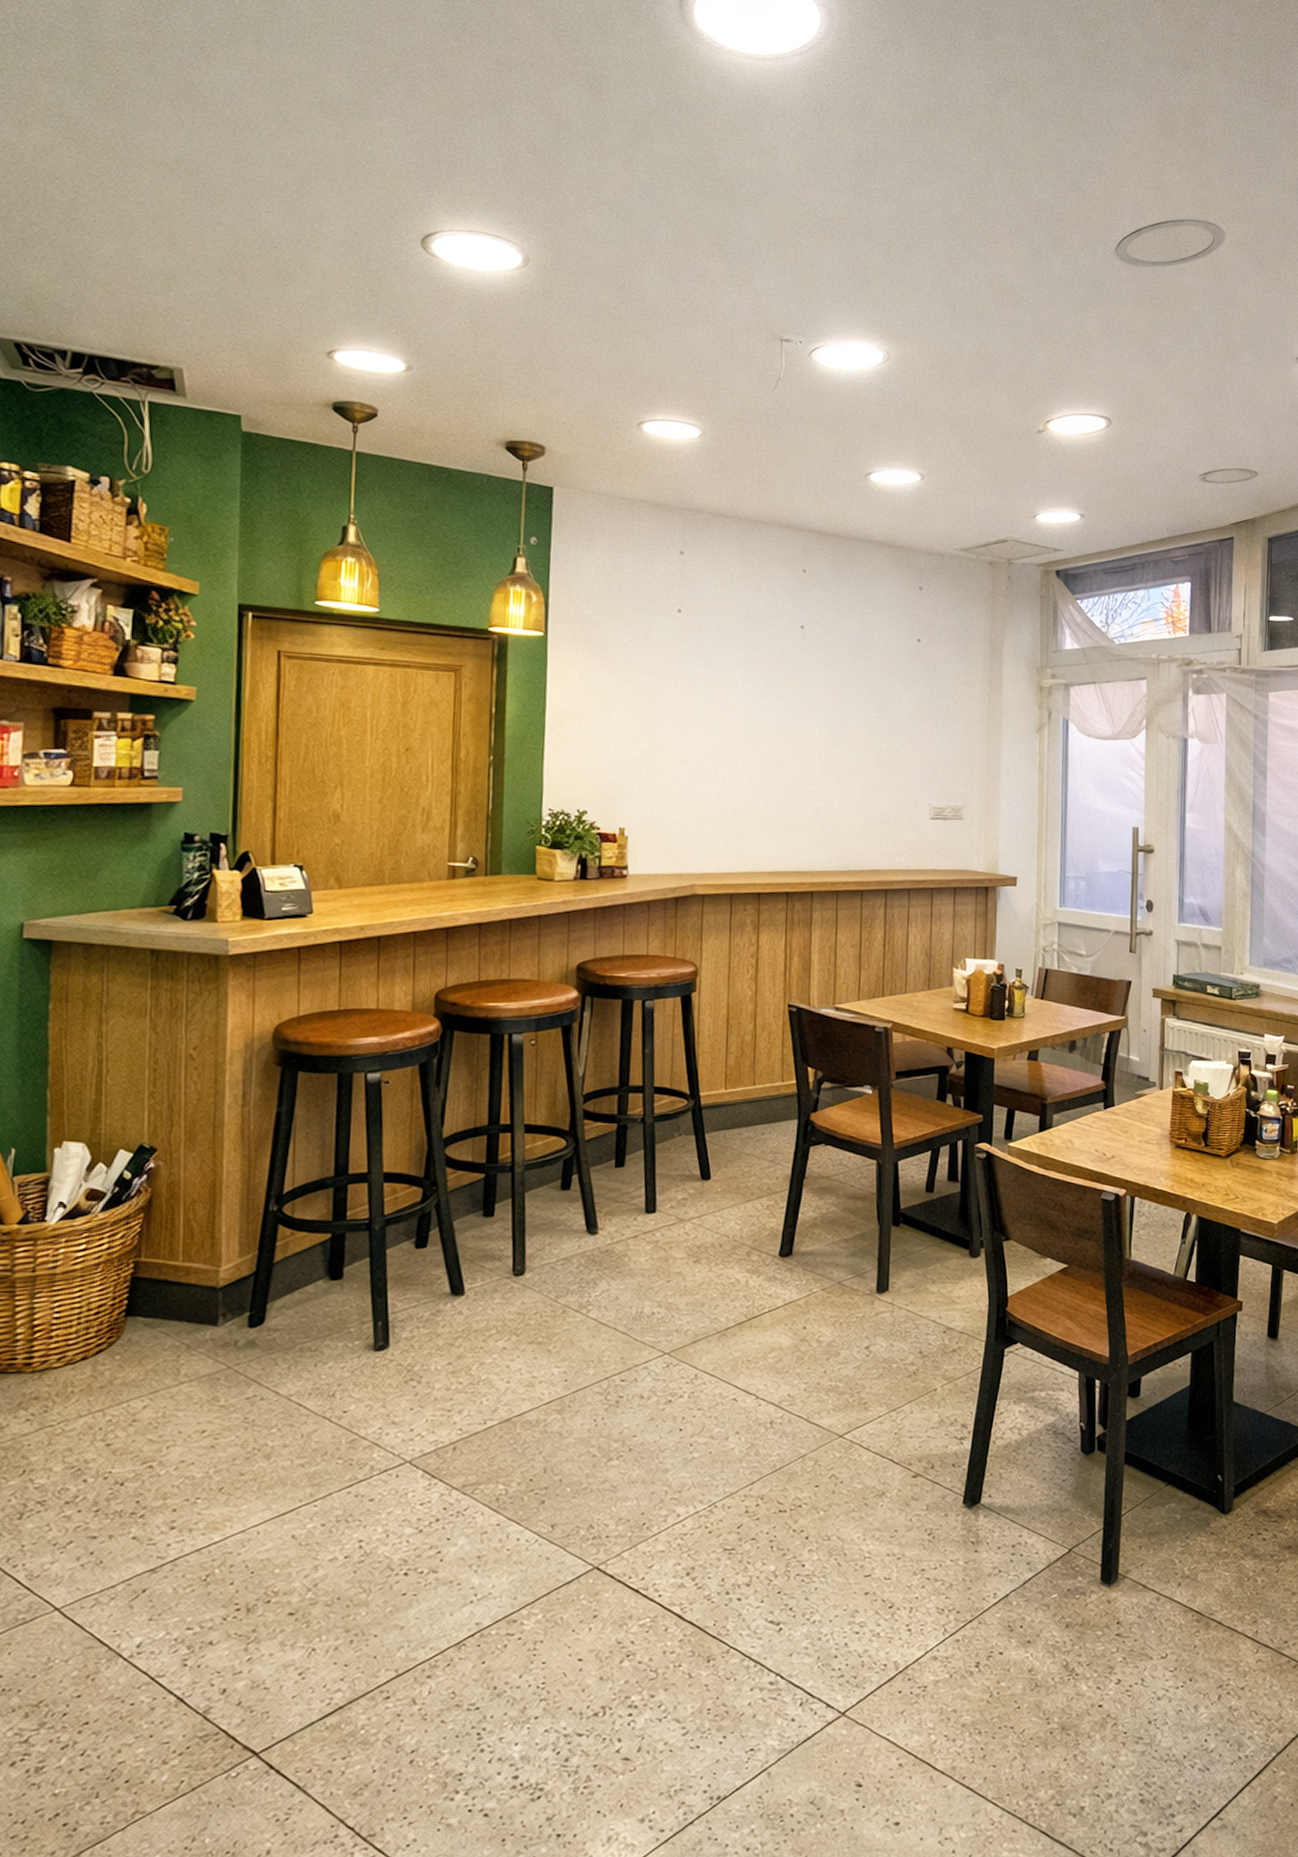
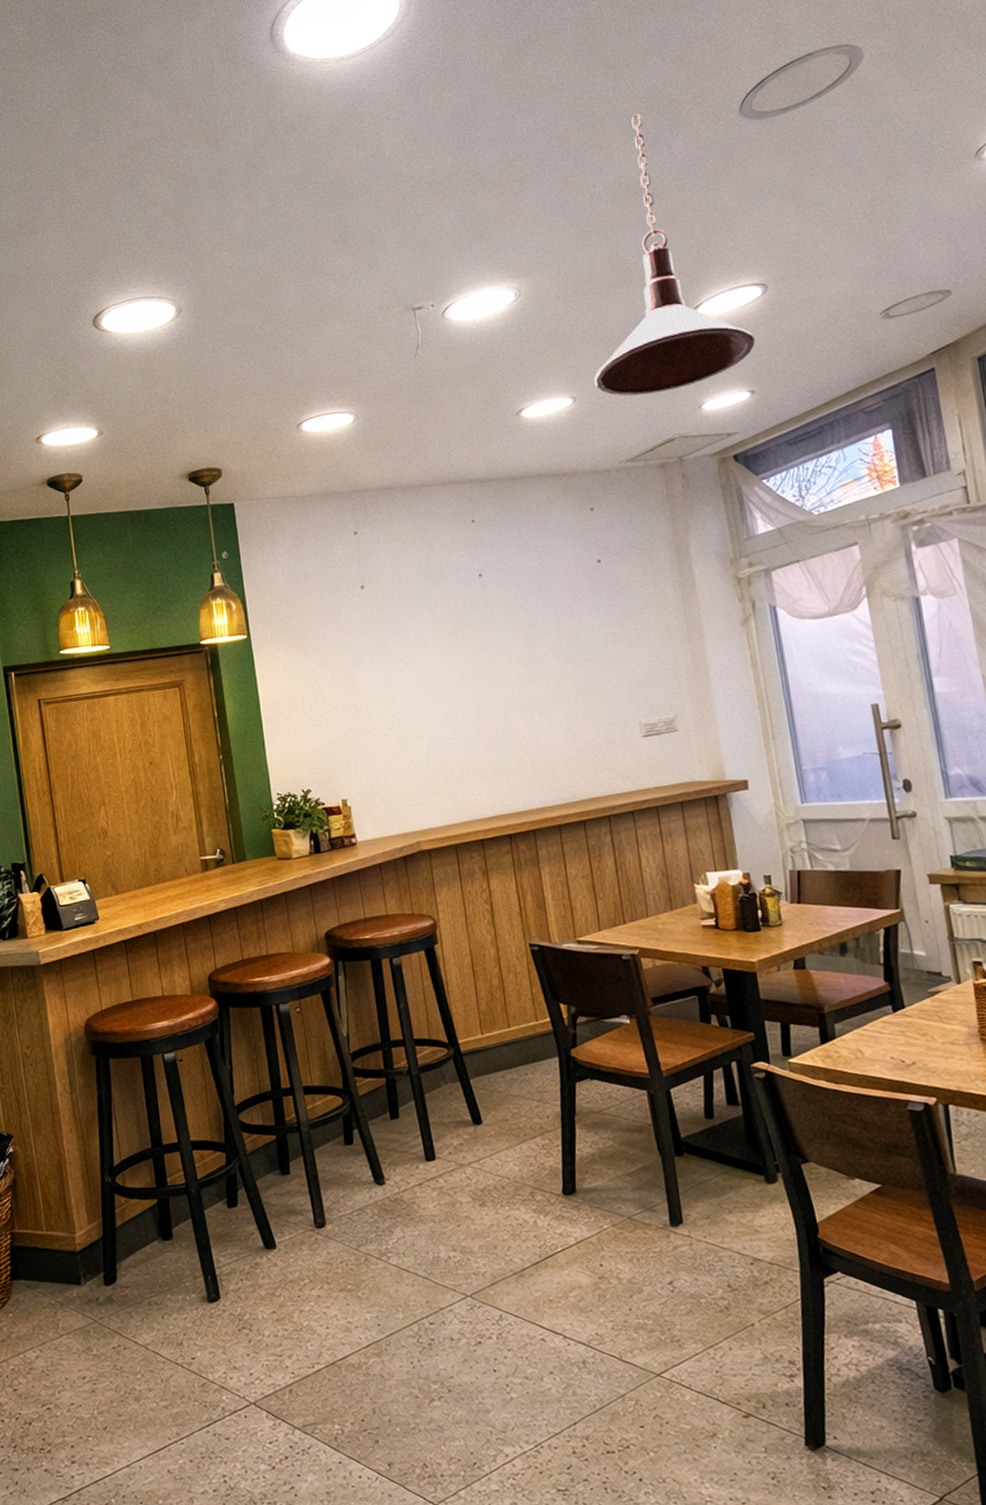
pendant light: none [944,220,1092,494] -> present [594,114,755,396]

